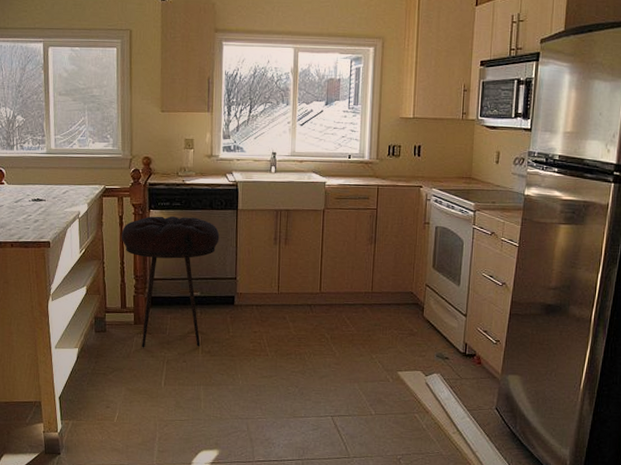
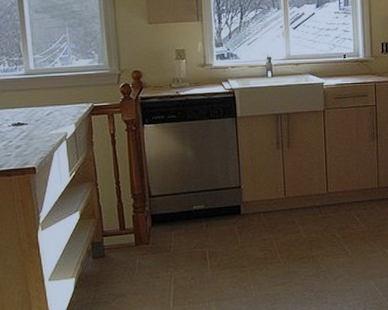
stool: present [121,216,220,348] -> none [114,129,220,270]

